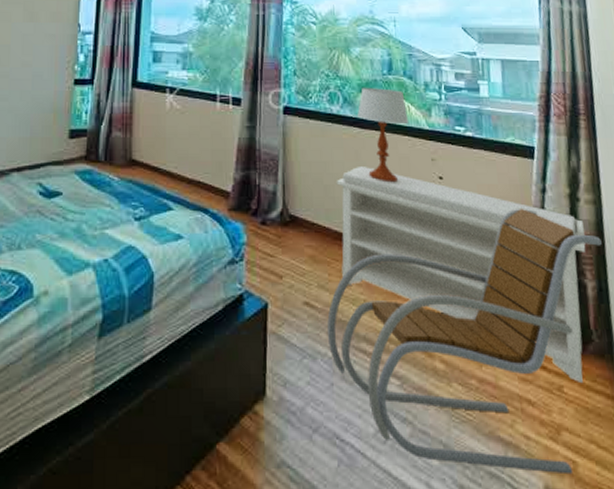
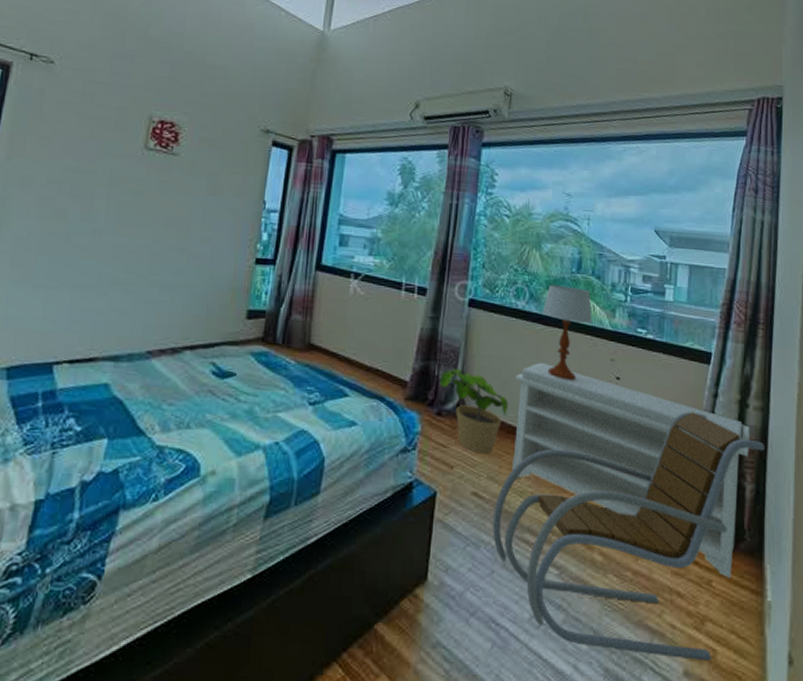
potted plant: none [261,177,332,262] -> present [439,369,508,454]

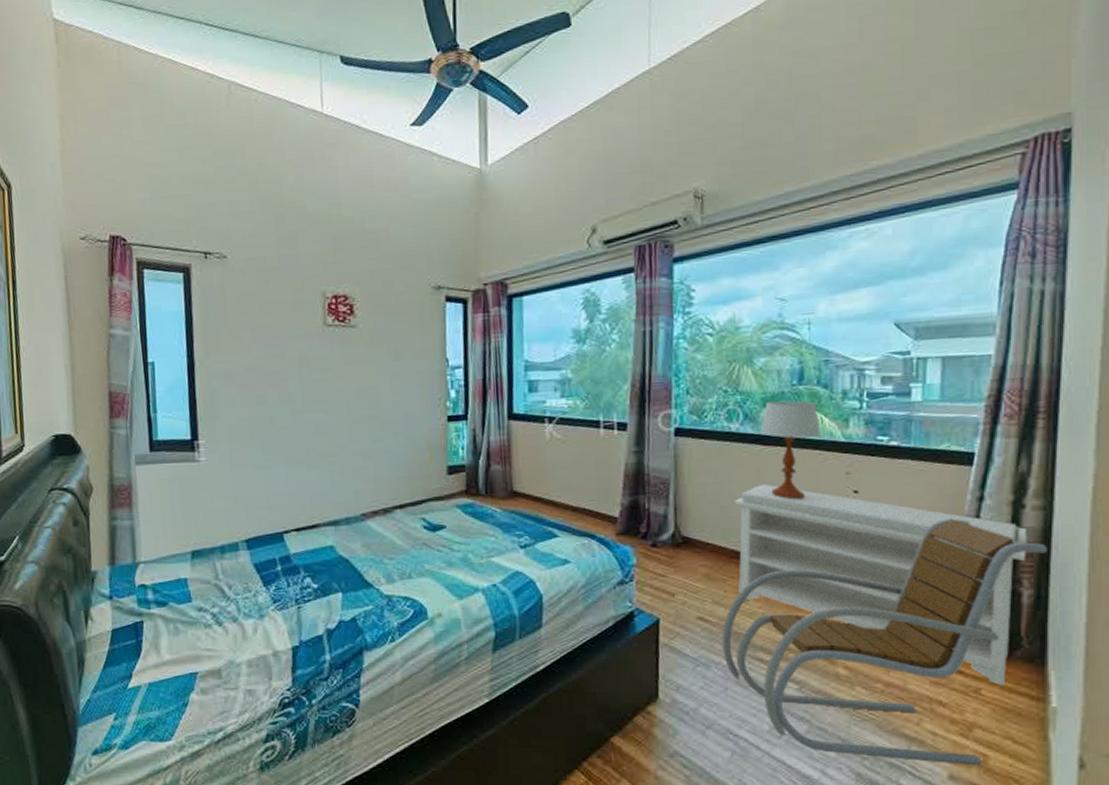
potted plant: present [439,369,508,454] -> none [651,500,729,580]

